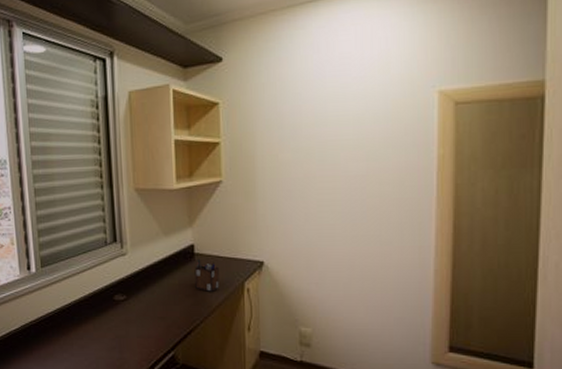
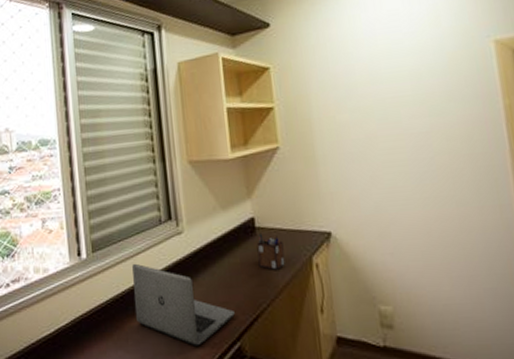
laptop: none [78,279,172,353] -> present [132,263,236,346]

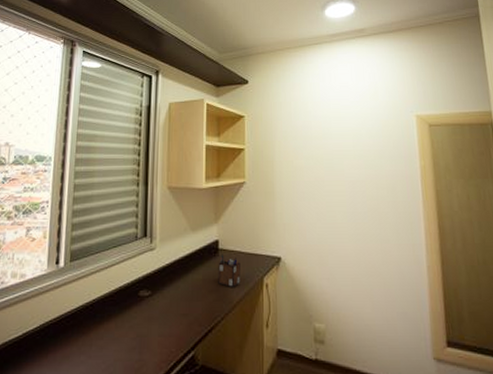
laptop: present [132,263,236,346] -> none [102,274,193,354]

